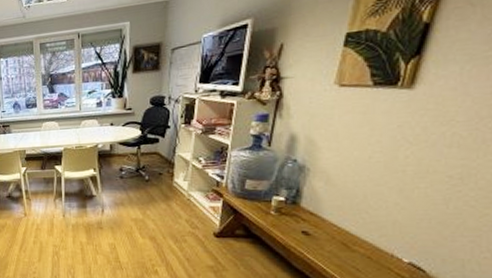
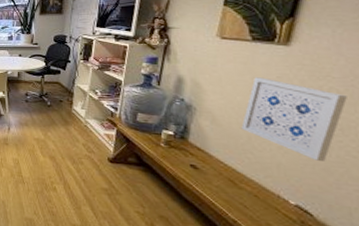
wall art: none [357,127,470,214] -> present [241,77,347,161]

